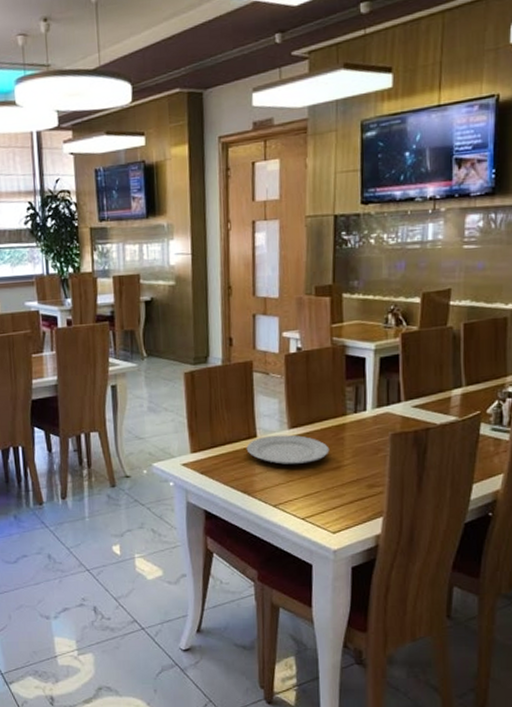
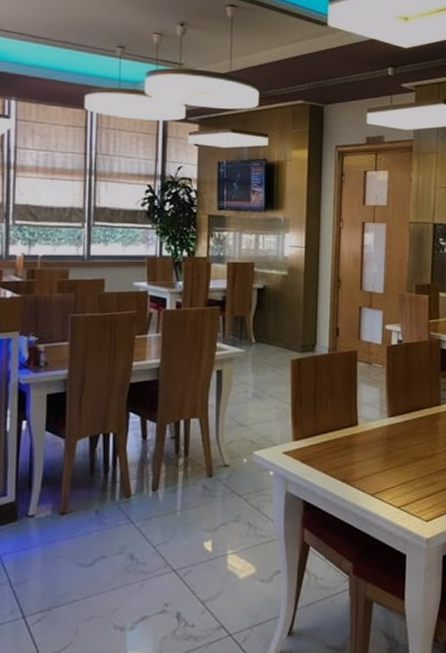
plate: present [246,434,330,465] -> none [347,423,425,454]

